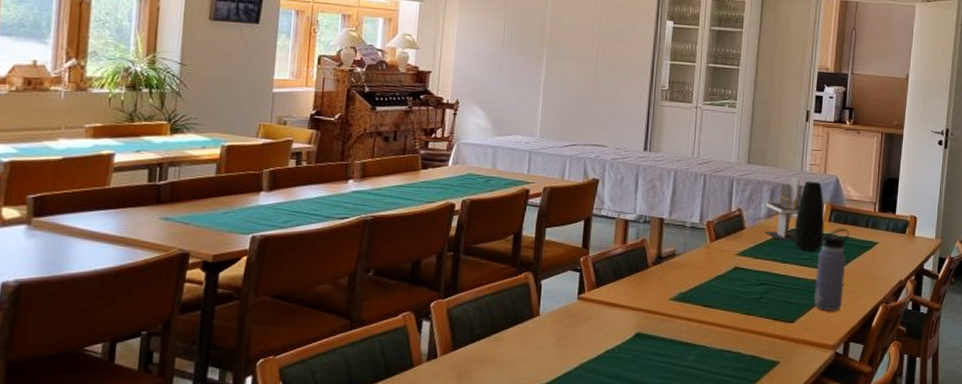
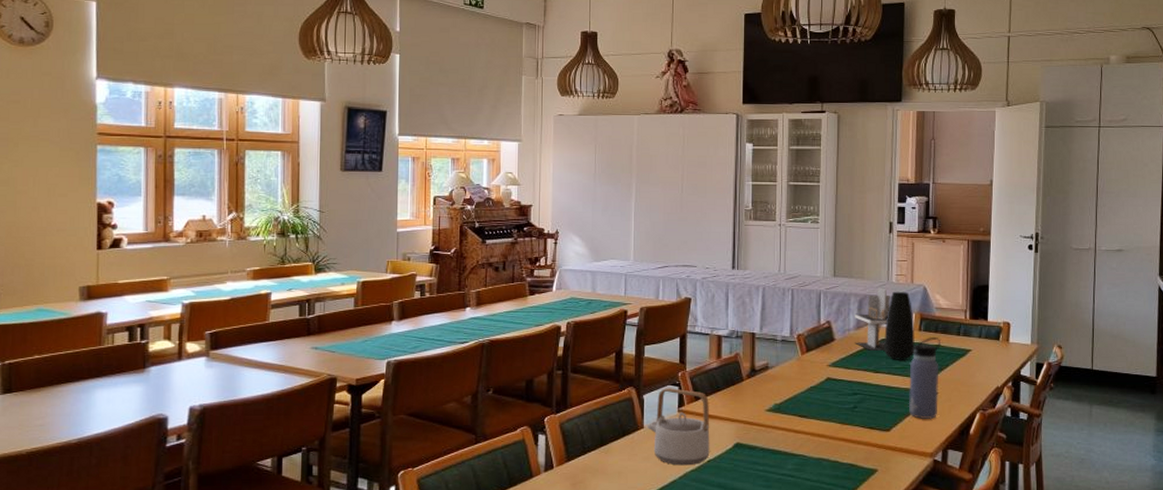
teapot: none [542,273,611,356] -> present [646,388,710,466]

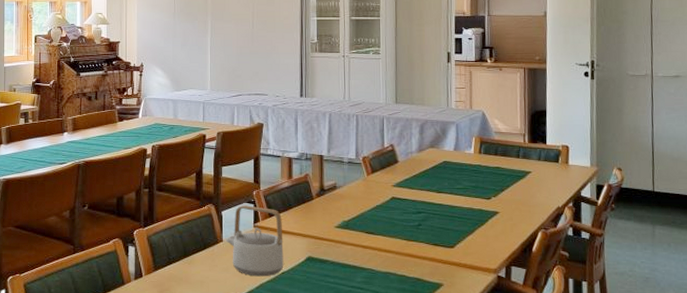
napkin holder: present [855,287,890,351] -> none [417,113,450,172]
vase: present [884,291,915,361] -> none [445,116,476,182]
water bottle: present [908,336,940,420] -> none [470,159,501,238]

